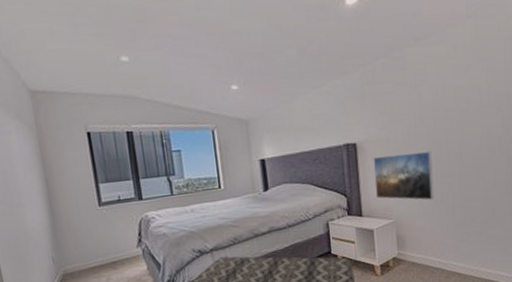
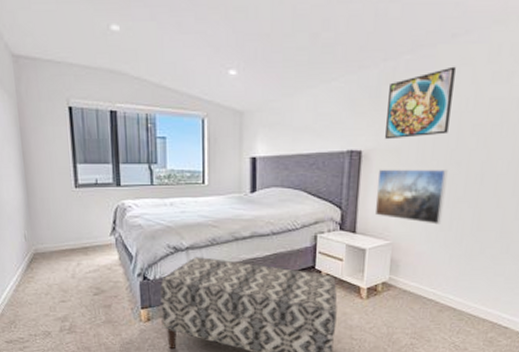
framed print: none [371,64,426,131] -> present [385,66,456,140]

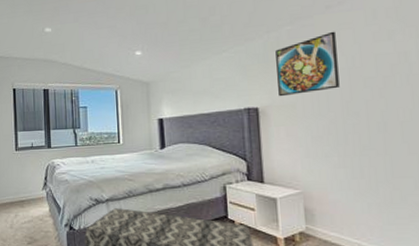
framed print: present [374,169,448,225] -> none [277,119,351,173]

